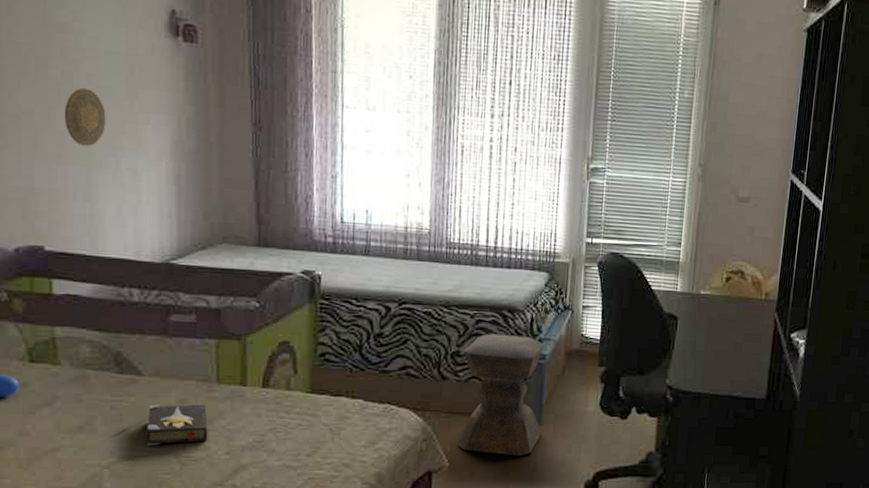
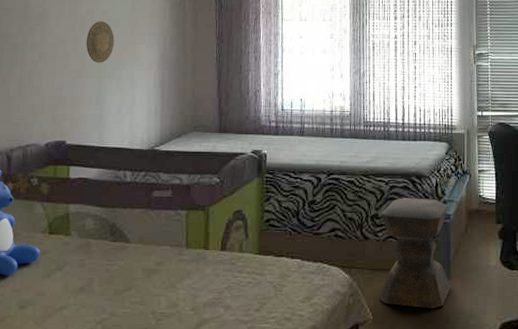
hardback book: present [147,404,208,446] -> none [131,266,178,303]

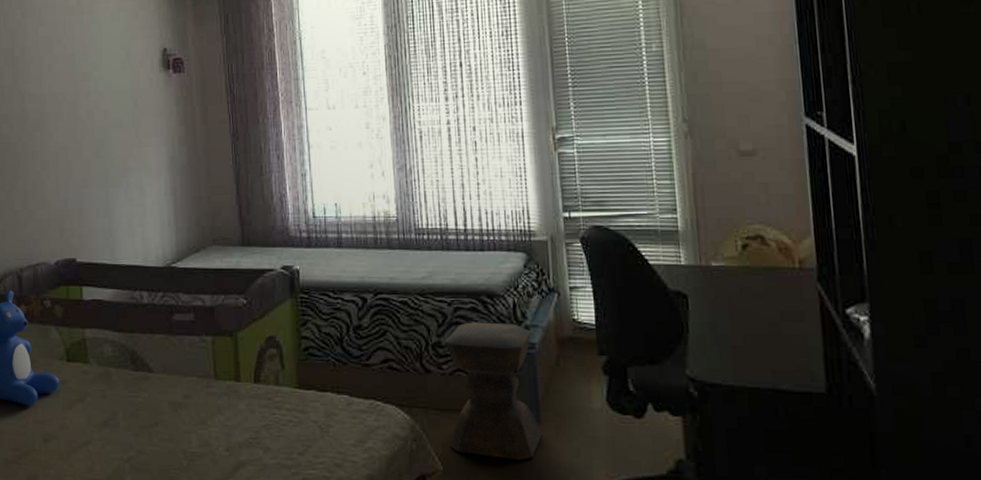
decorative plate: present [86,20,115,64] -> none [88,122,119,171]

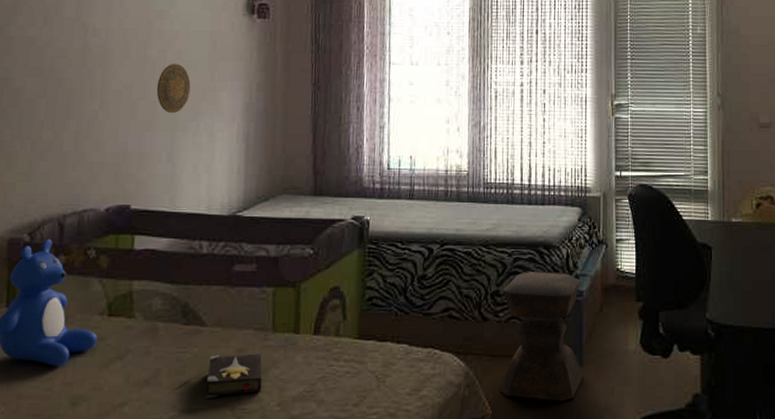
decorative plate: none [88,122,119,171] -> present [156,63,191,114]
hardback book: none [158,400,210,441] -> present [205,354,263,398]

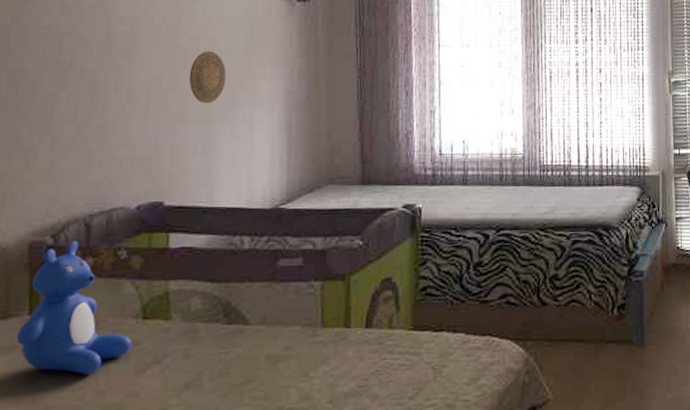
hardback book: present [205,354,263,398] -> none [251,350,312,399]
stool: present [500,272,583,402] -> none [561,253,645,383]

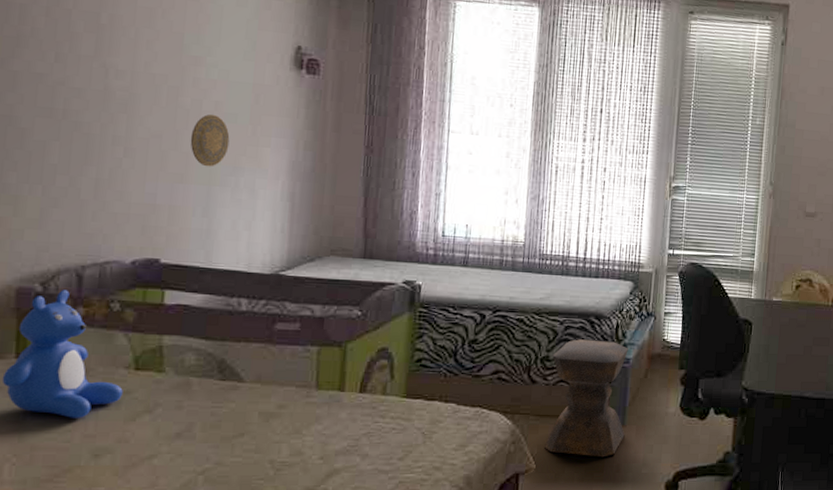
stool: none [561,253,645,383] -> present [545,339,628,457]

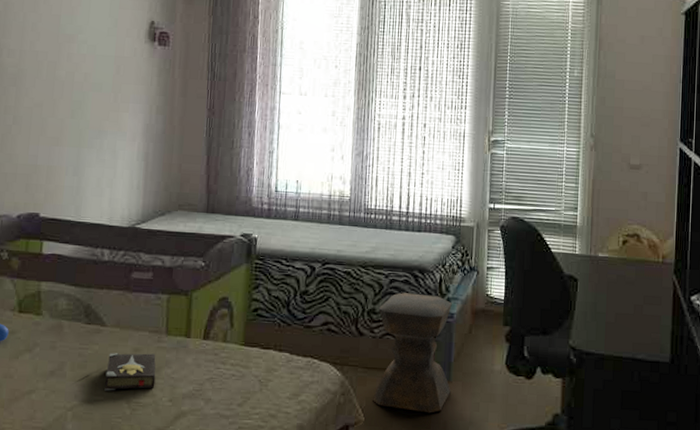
decorative plate: present [190,114,230,167] -> none [64,84,96,131]
hardback book: none [243,409,305,451] -> present [104,353,156,391]

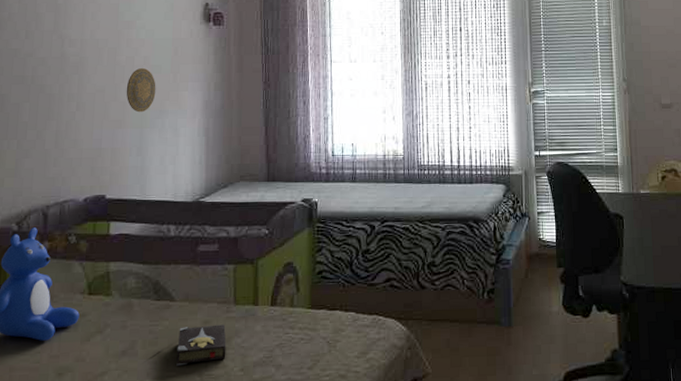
decorative plate: none [64,84,96,131] -> present [126,67,156,113]
stool: present [373,293,452,413] -> none [438,243,513,360]

